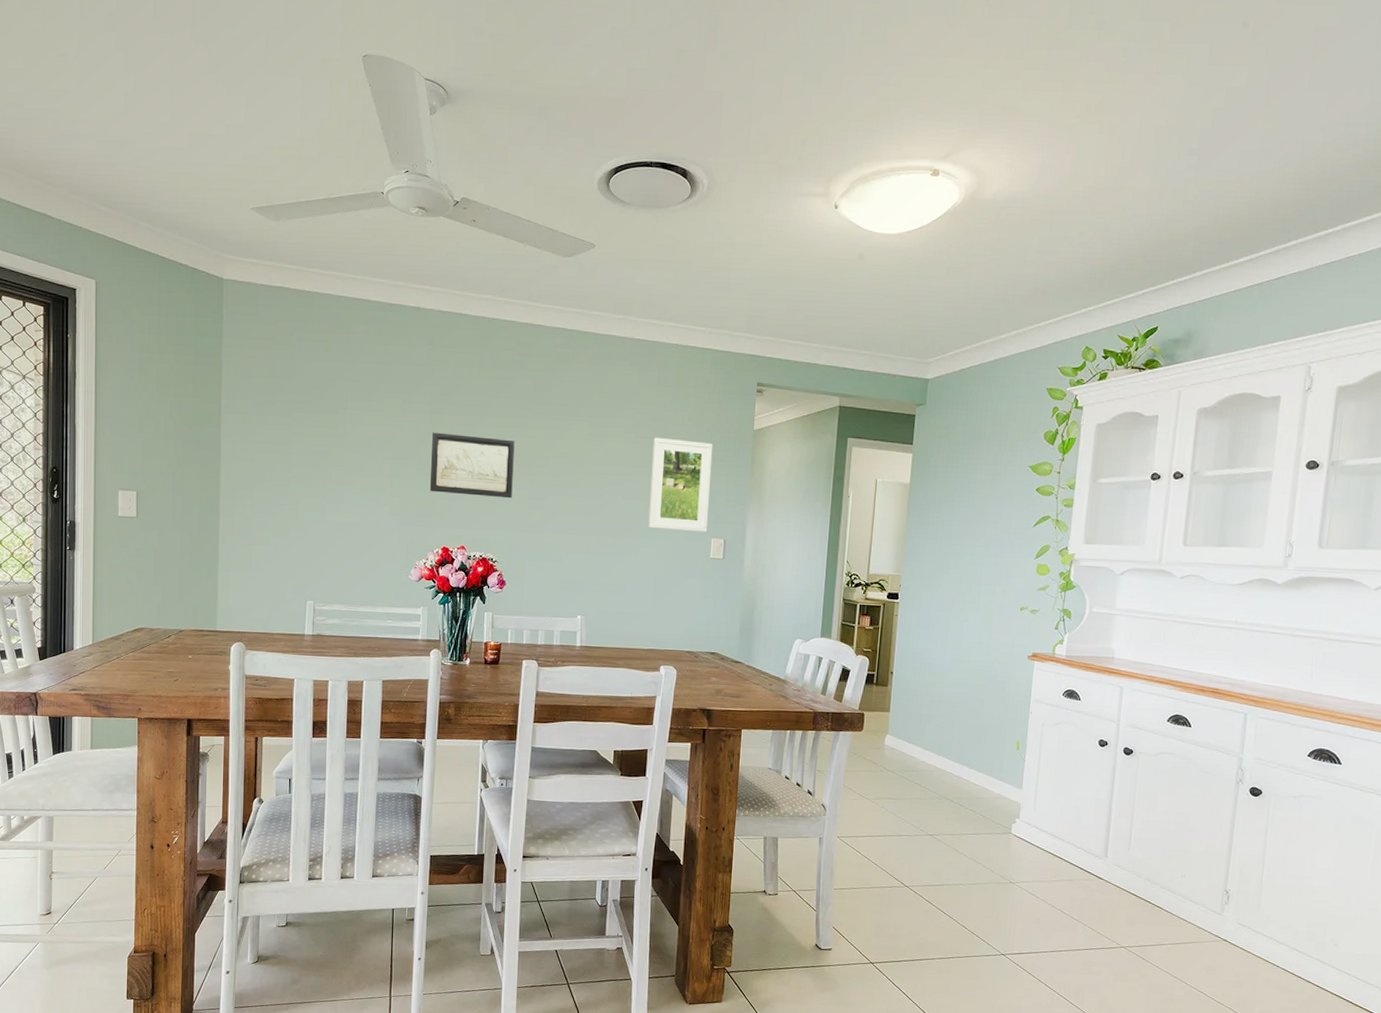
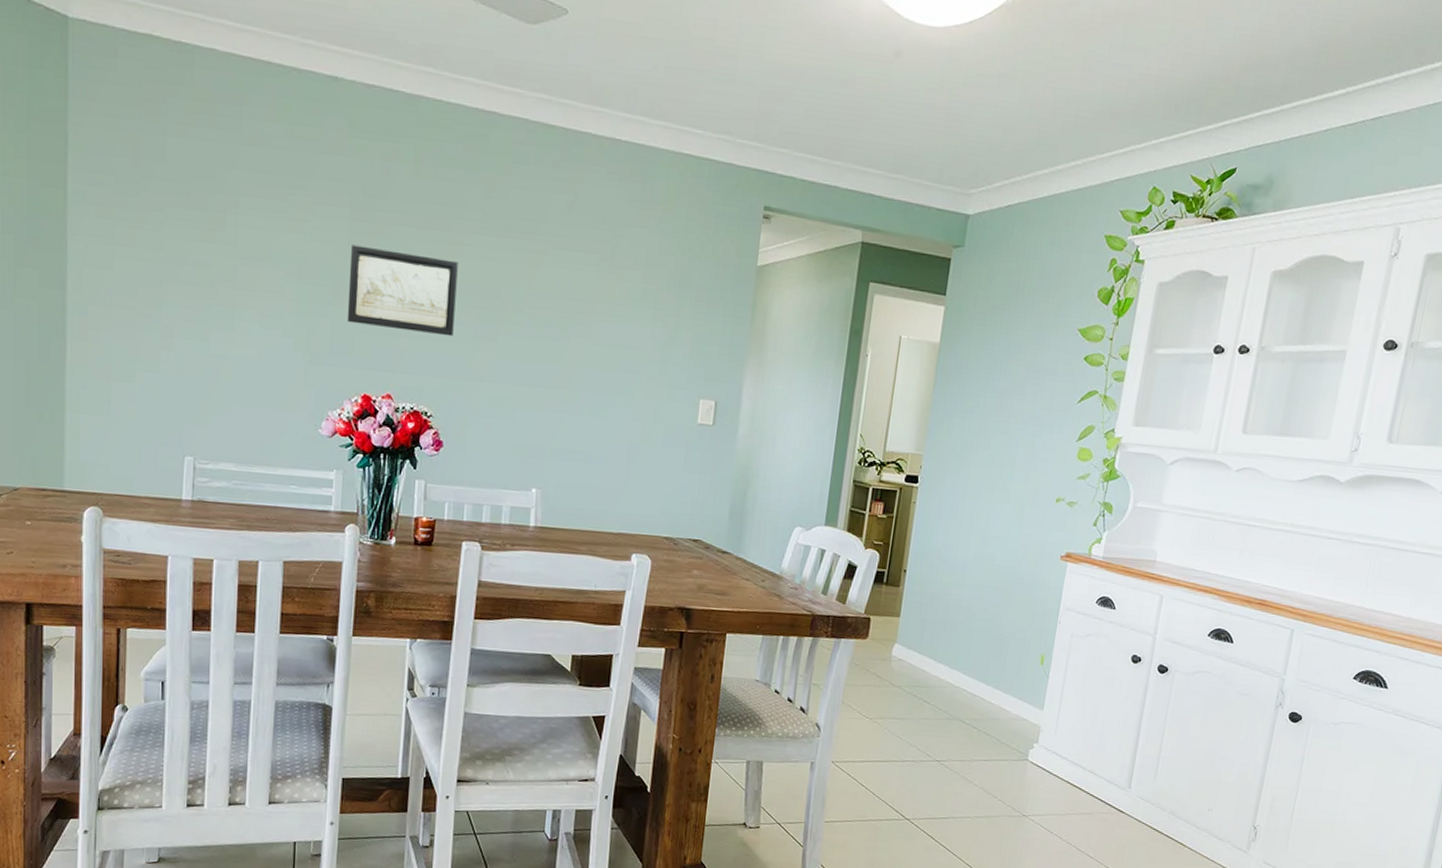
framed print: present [648,437,713,532] -> none [623,268,707,392]

